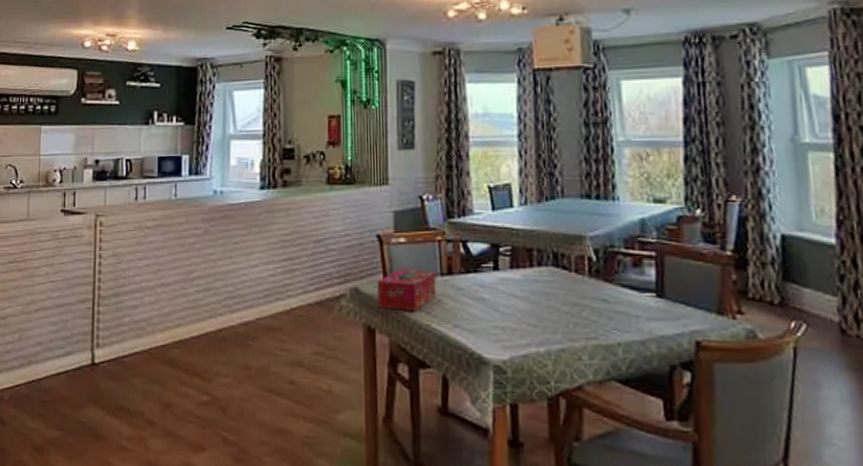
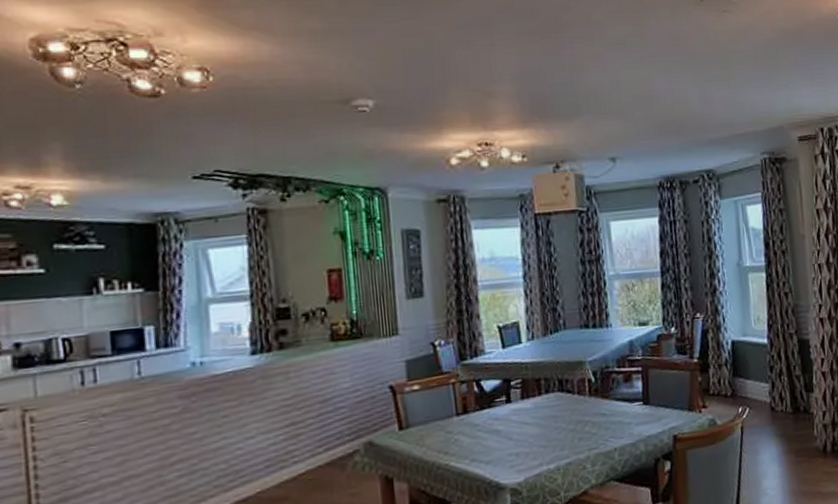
tissue box: present [377,269,437,311] -> none [392,413,453,457]

